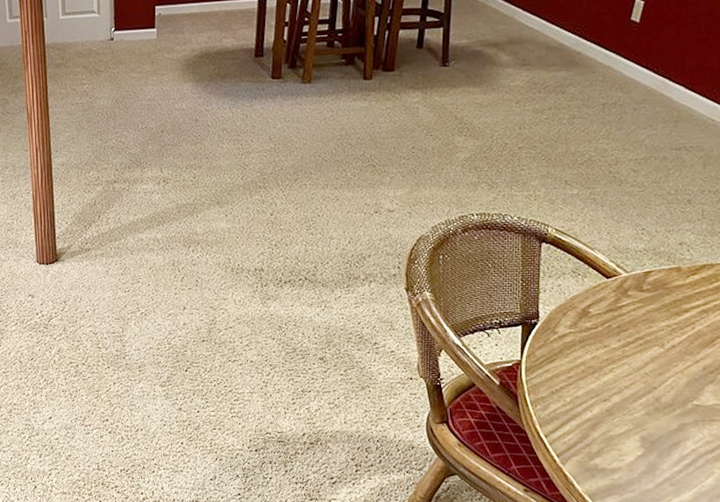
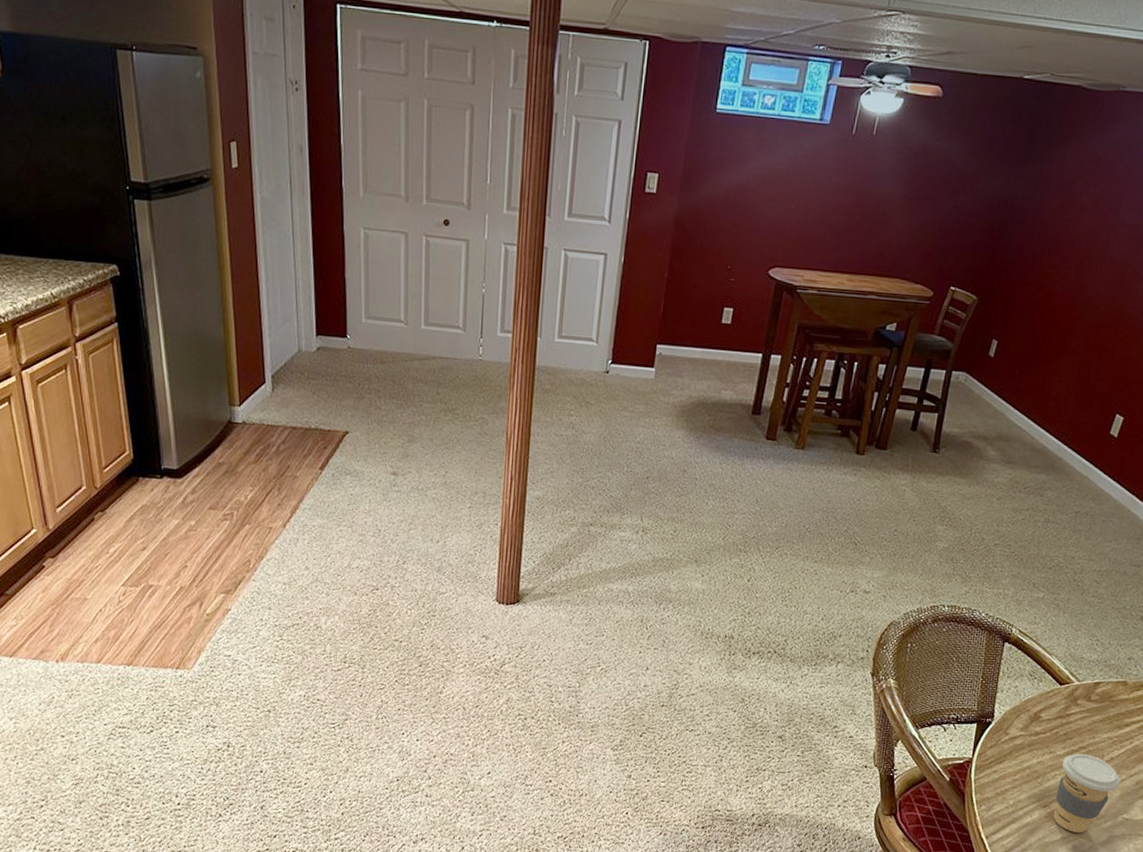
coffee cup: none [616,344,686,424] -> present [1054,753,1121,833]

